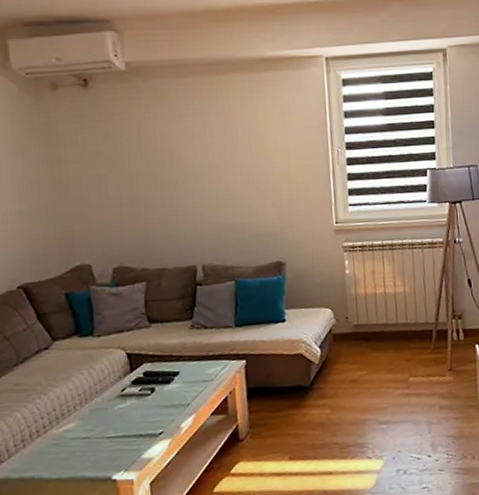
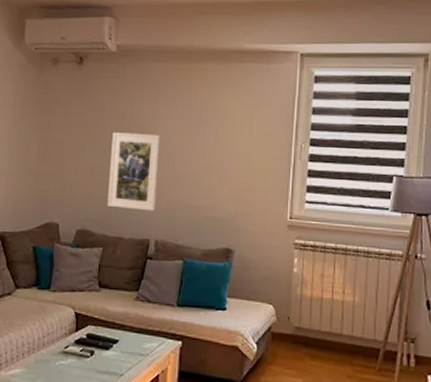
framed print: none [136,155,198,239] -> present [107,132,161,211]

